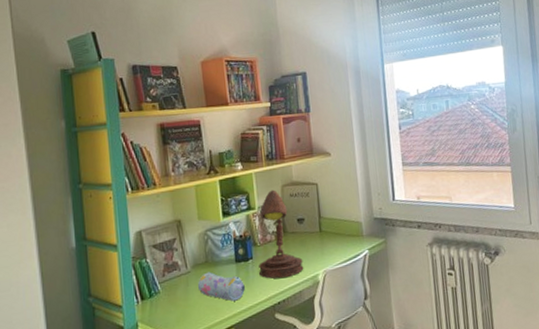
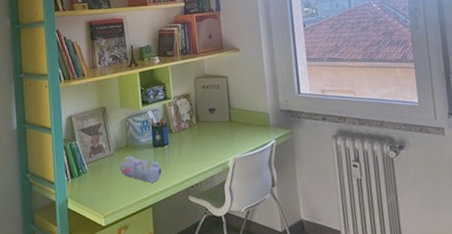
desk lamp: present [259,190,304,279] -> none [174,81,215,164]

